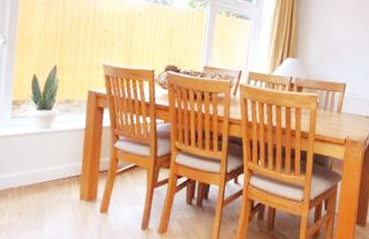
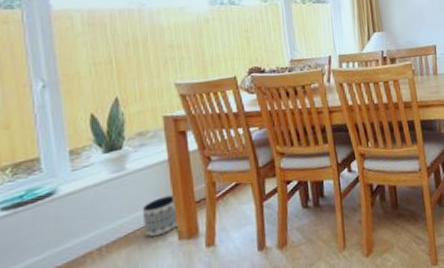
planter: none [55,159,84,191] -> present [141,195,179,237]

